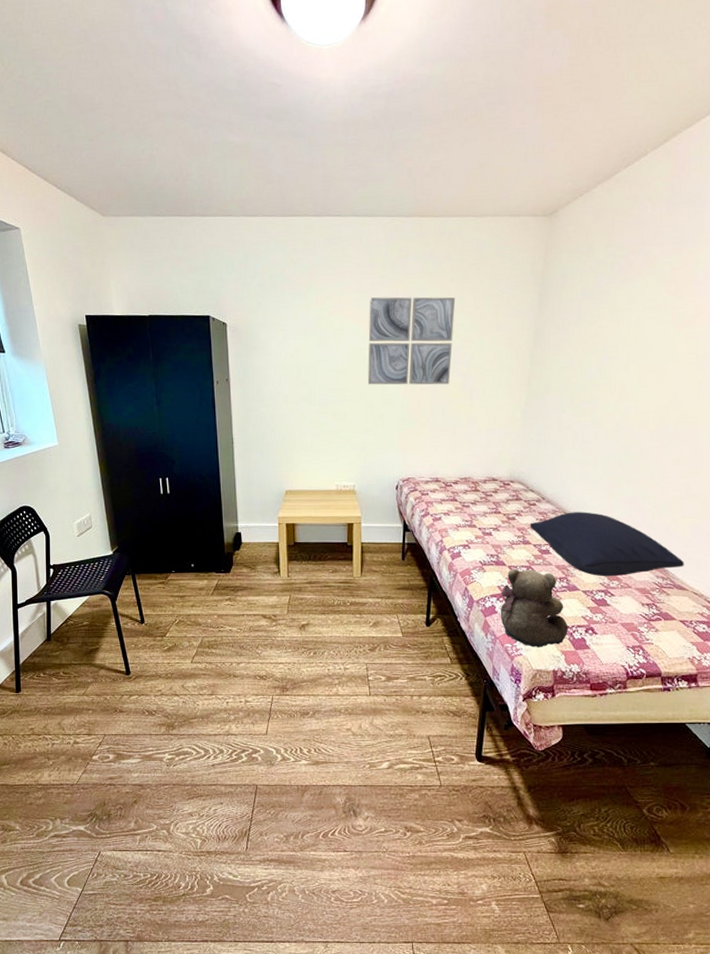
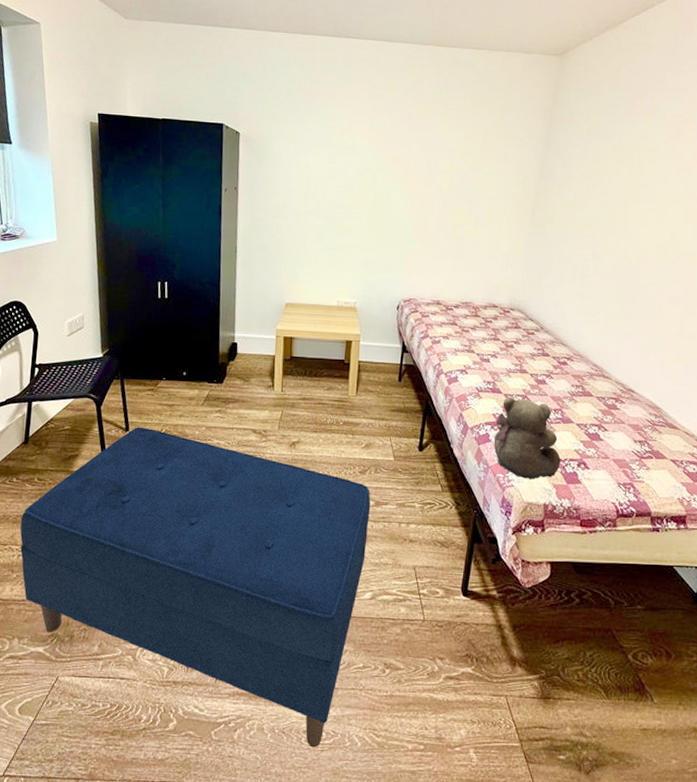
bench: none [51,619,383,906] -> present [20,427,371,748]
wall art: present [367,297,456,385] -> none [375,119,466,209]
pillow: present [529,511,684,577] -> none [527,343,676,411]

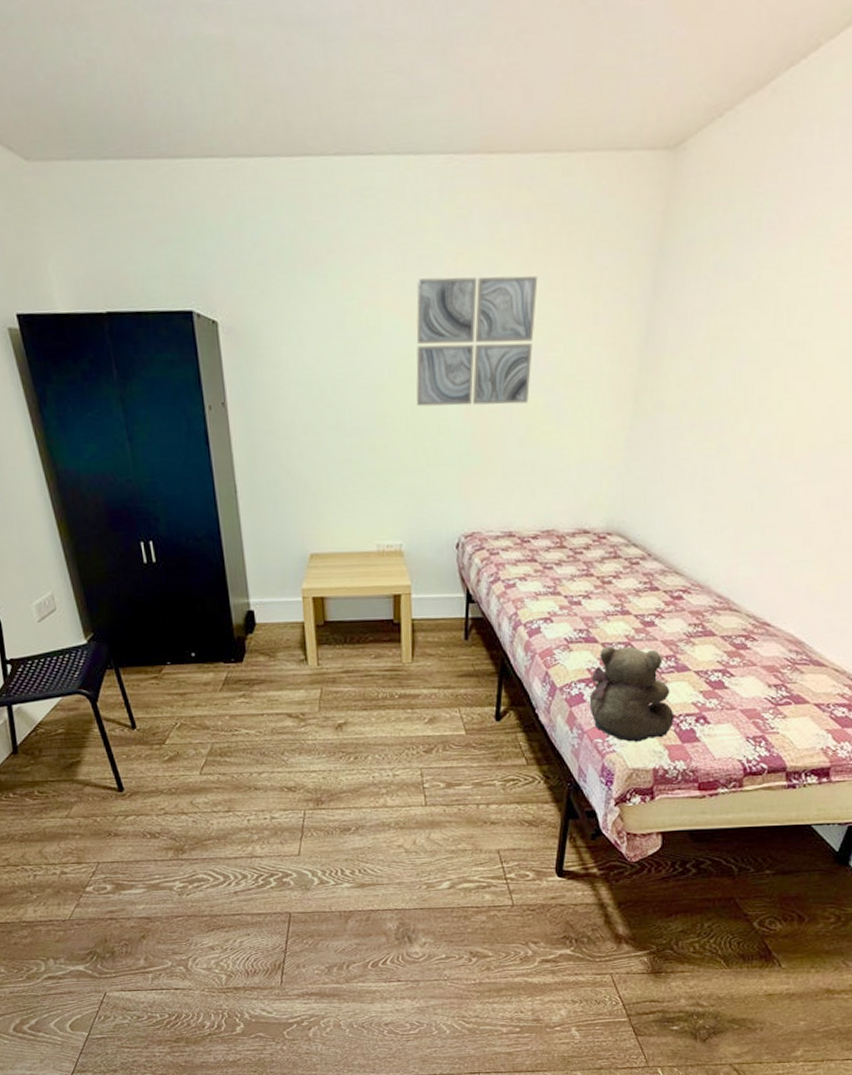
bench: present [20,427,371,748] -> none [28,722,441,1039]
wall art: none [375,119,466,209] -> present [416,275,538,407]

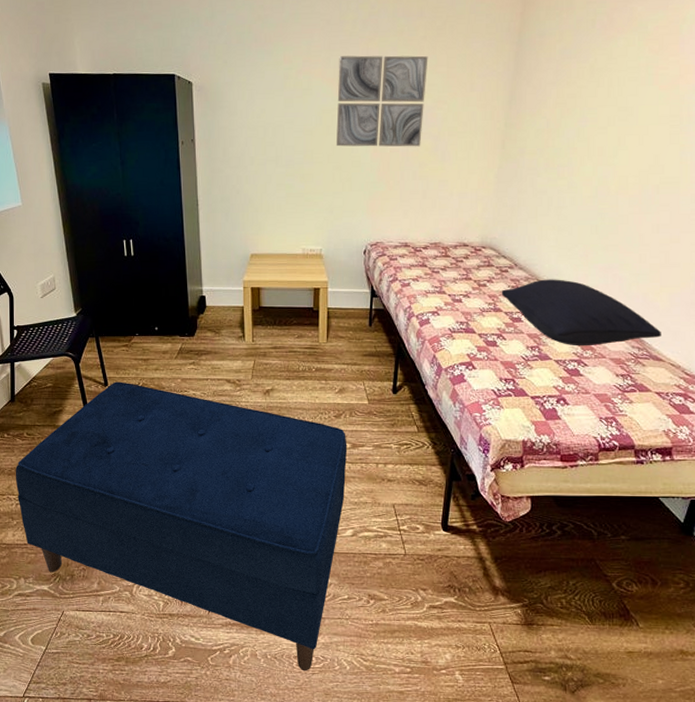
bench: none [28,722,441,1039] -> present [15,381,348,671]
teddy bear: present [589,645,675,742] -> none [469,336,539,417]
pillow: none [630,570,825,653] -> present [501,279,661,346]

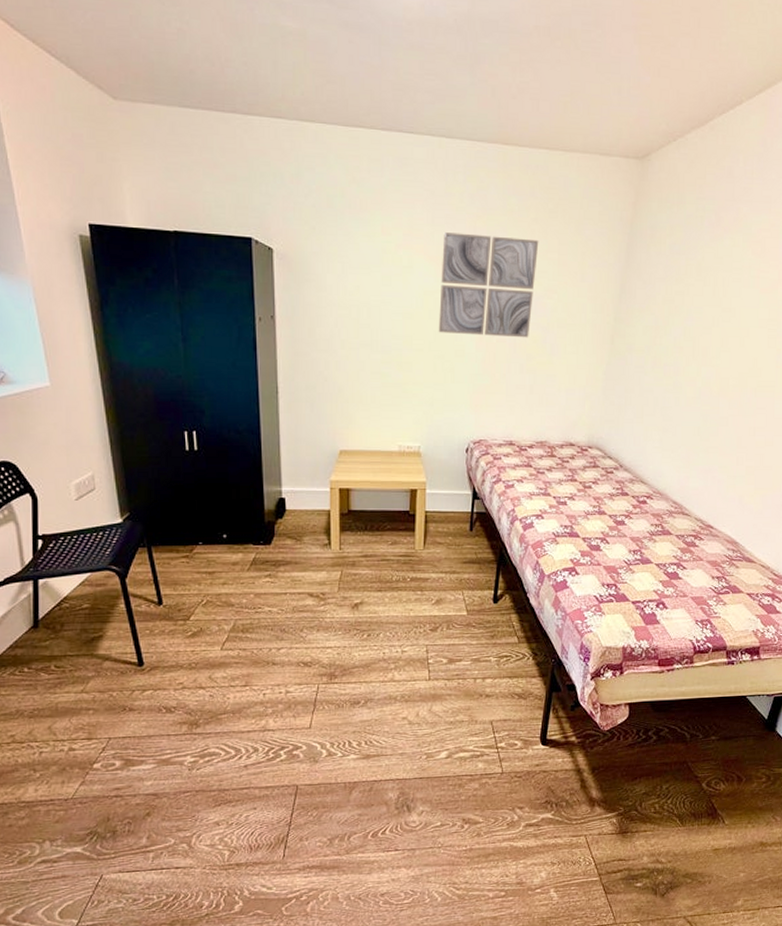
bench: present [15,381,348,671] -> none [38,599,444,909]
pillow: present [501,279,661,346] -> none [606,481,754,549]

